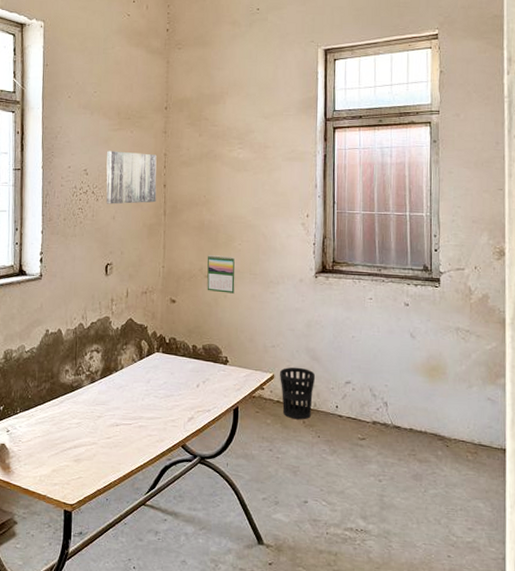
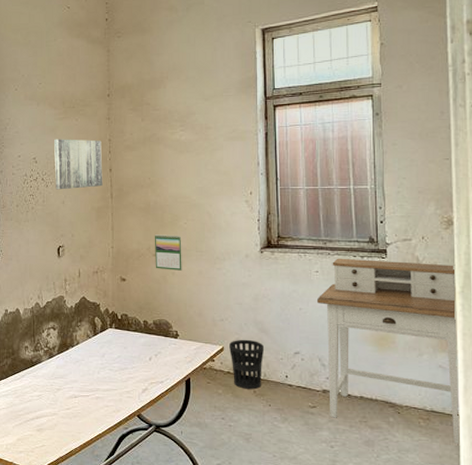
desk: none [369,285,506,479] -> present [316,258,459,444]

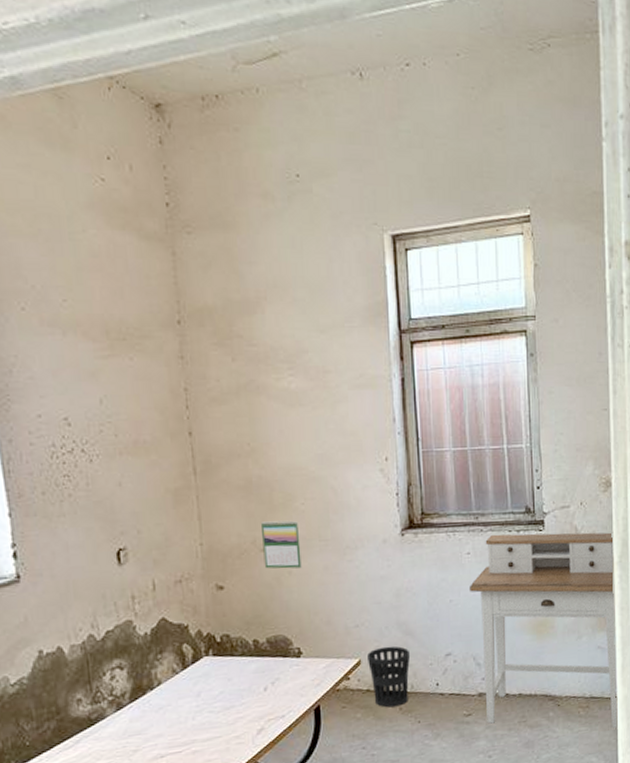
wall art: present [54,139,103,190] -> none [96,388,180,466]

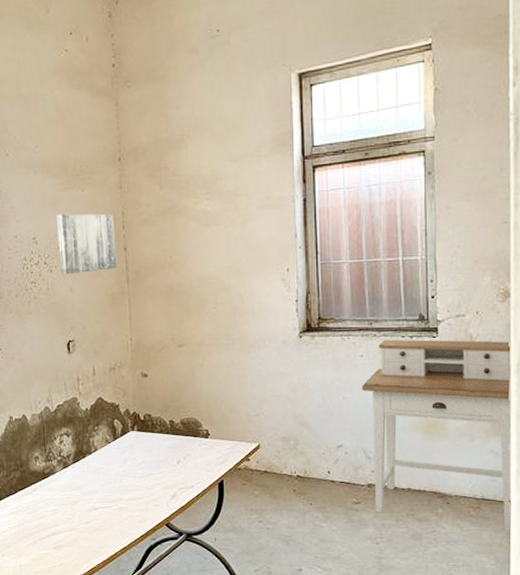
wall art: none [96,388,180,466] -> present [57,213,117,275]
calendar: present [261,520,302,569] -> none [179,321,212,362]
wastebasket: present [366,646,411,708] -> none [265,434,305,489]

